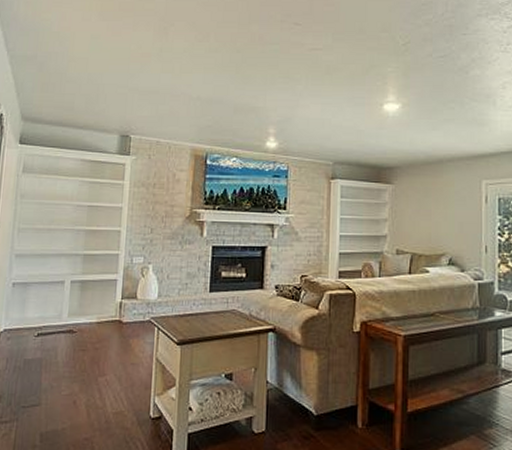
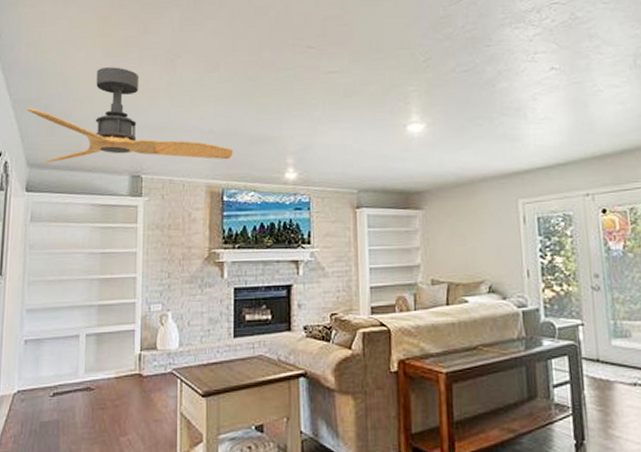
ceiling fan: none [22,30,218,126] -> present [26,67,233,163]

